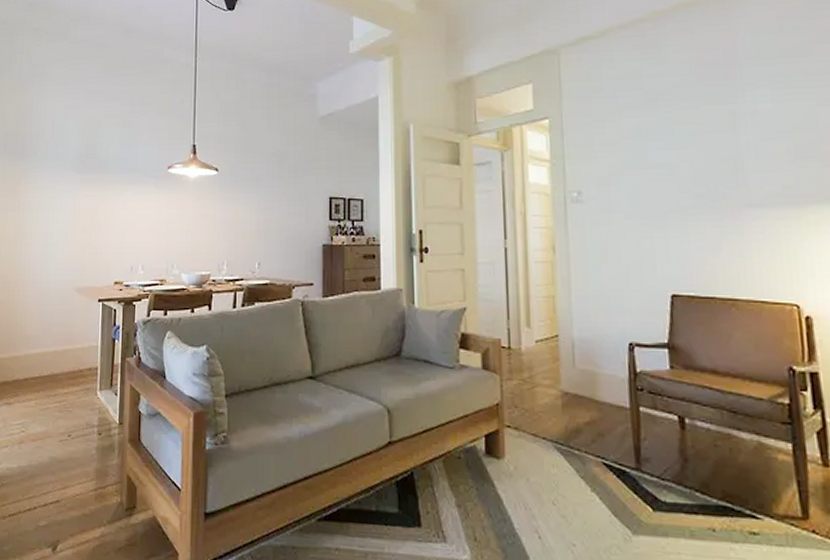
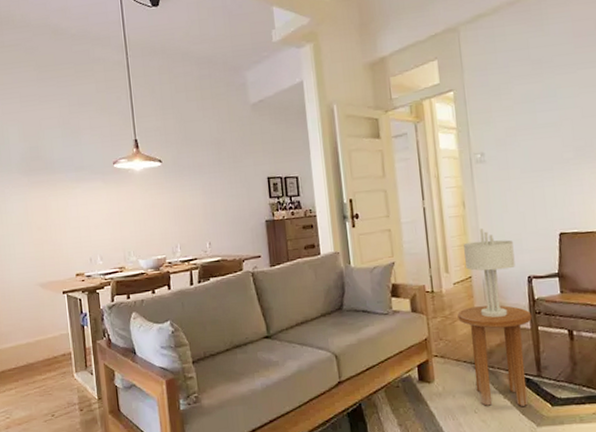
side table: none [538,372,632,505] -> present [457,305,532,406]
table lamp: none [550,280,614,389] -> present [464,229,515,318]

